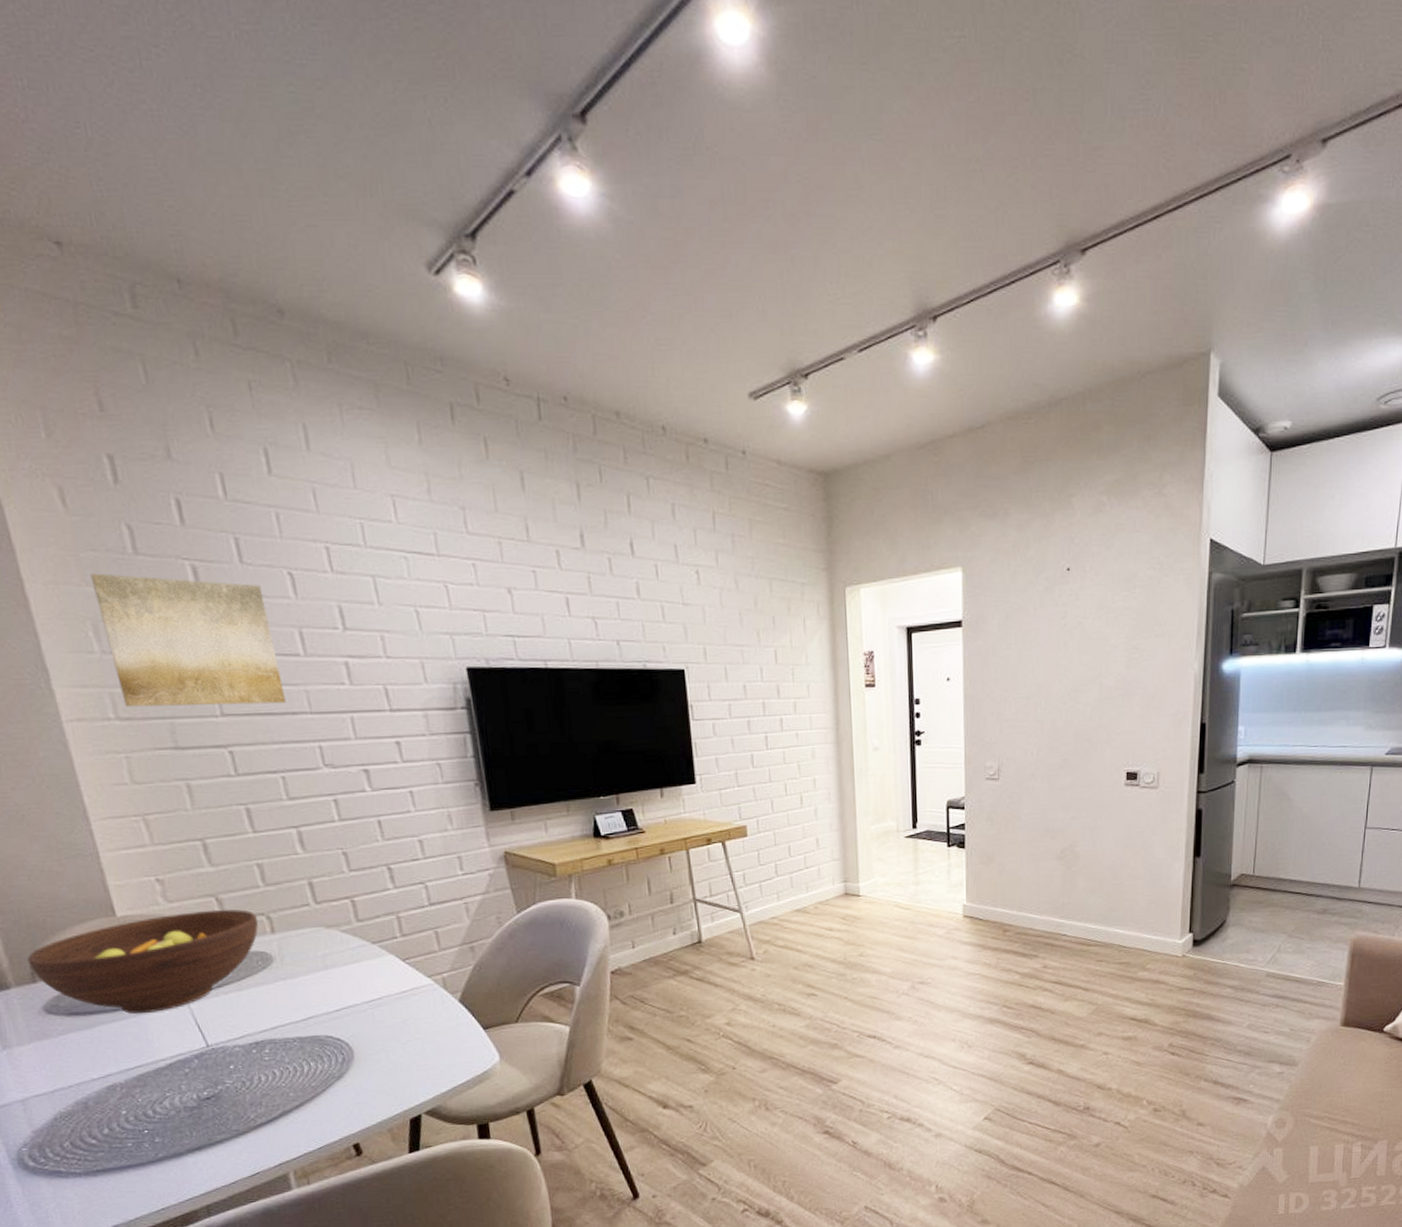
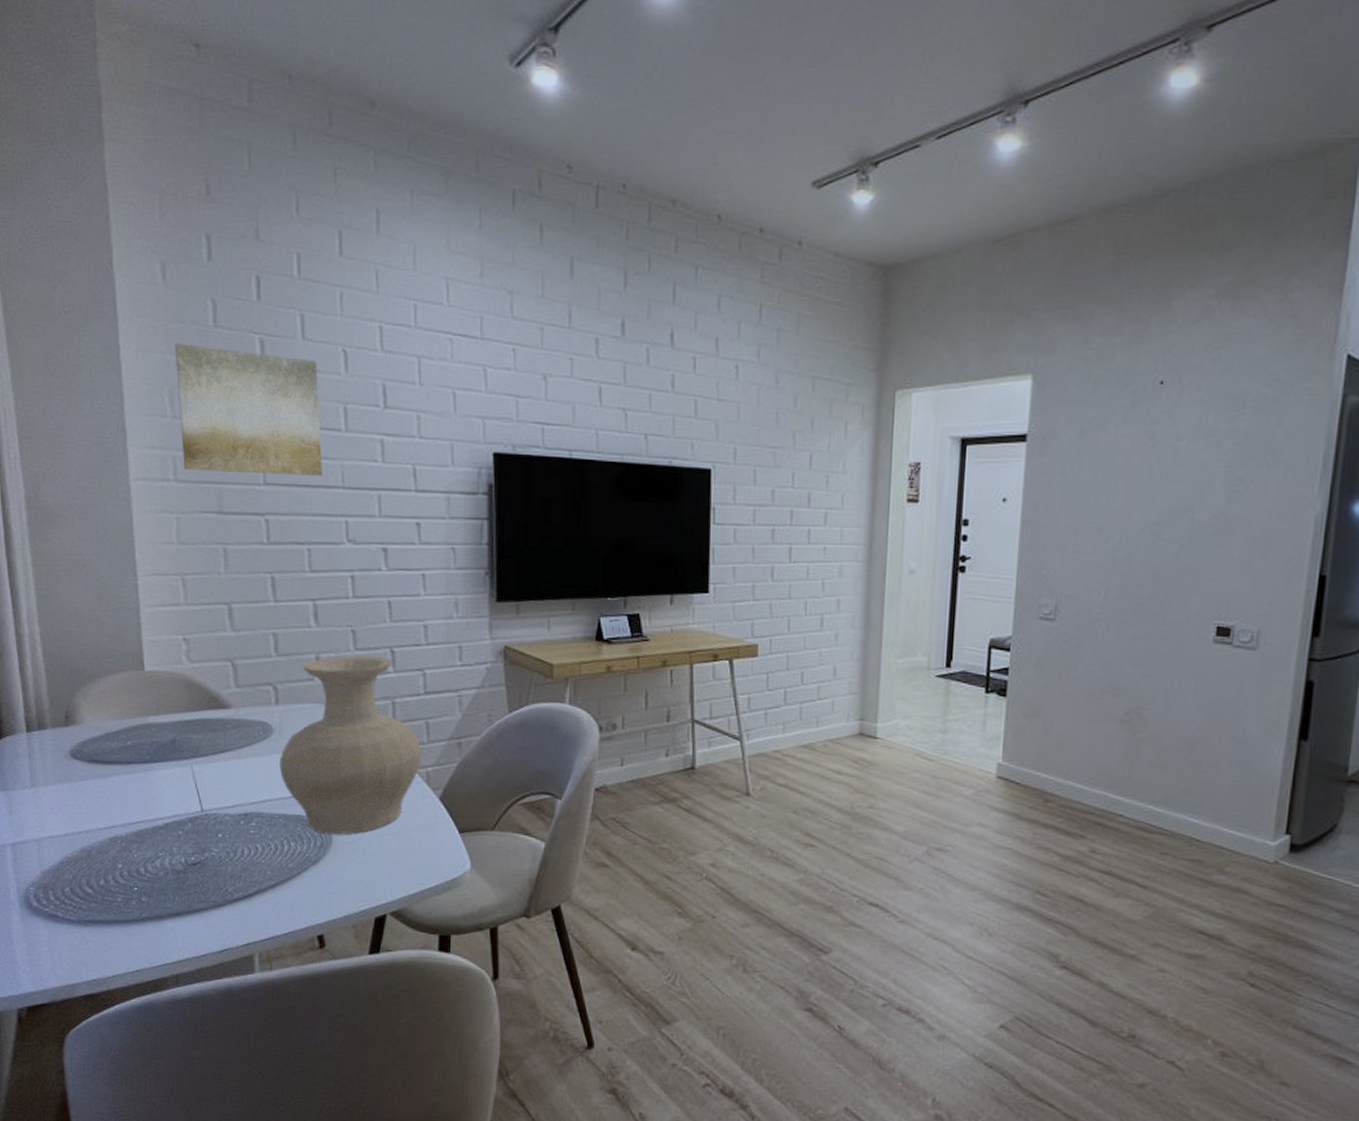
fruit bowl: present [27,909,259,1014] -> none [64,674,266,770]
vase: none [285,875,435,1050] -> present [280,655,422,835]

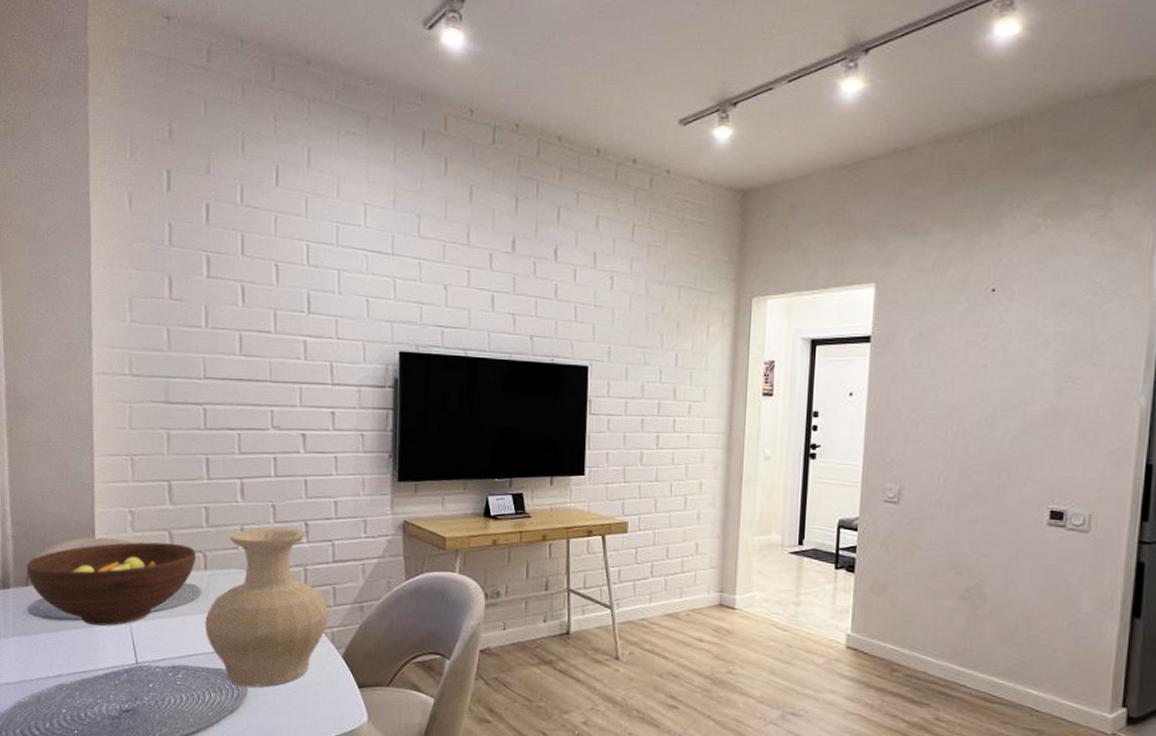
fruit bowl: none [64,674,266,770] -> present [26,542,197,626]
wall art: present [174,343,322,476] -> none [136,259,254,371]

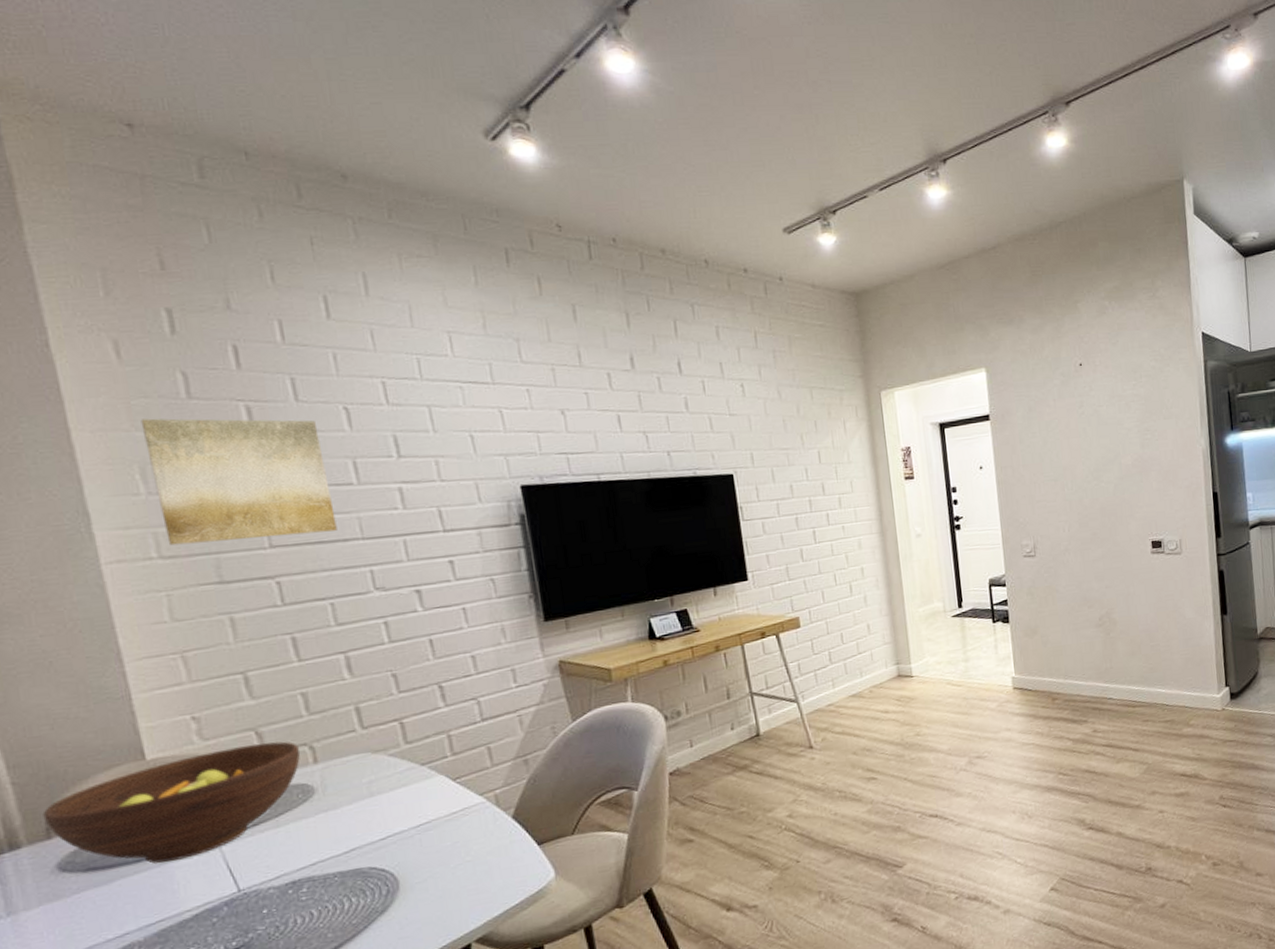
wall art: none [136,259,254,371] -> present [140,418,337,546]
vase: present [205,527,328,687] -> none [327,693,487,881]

